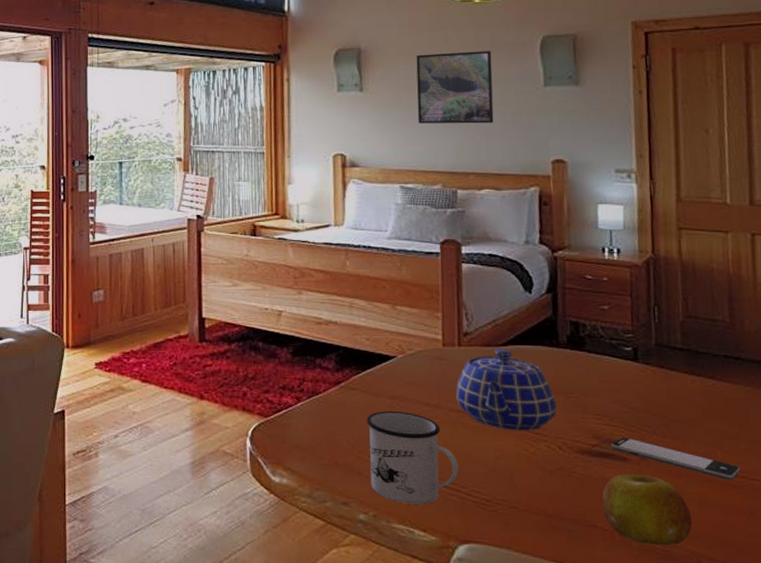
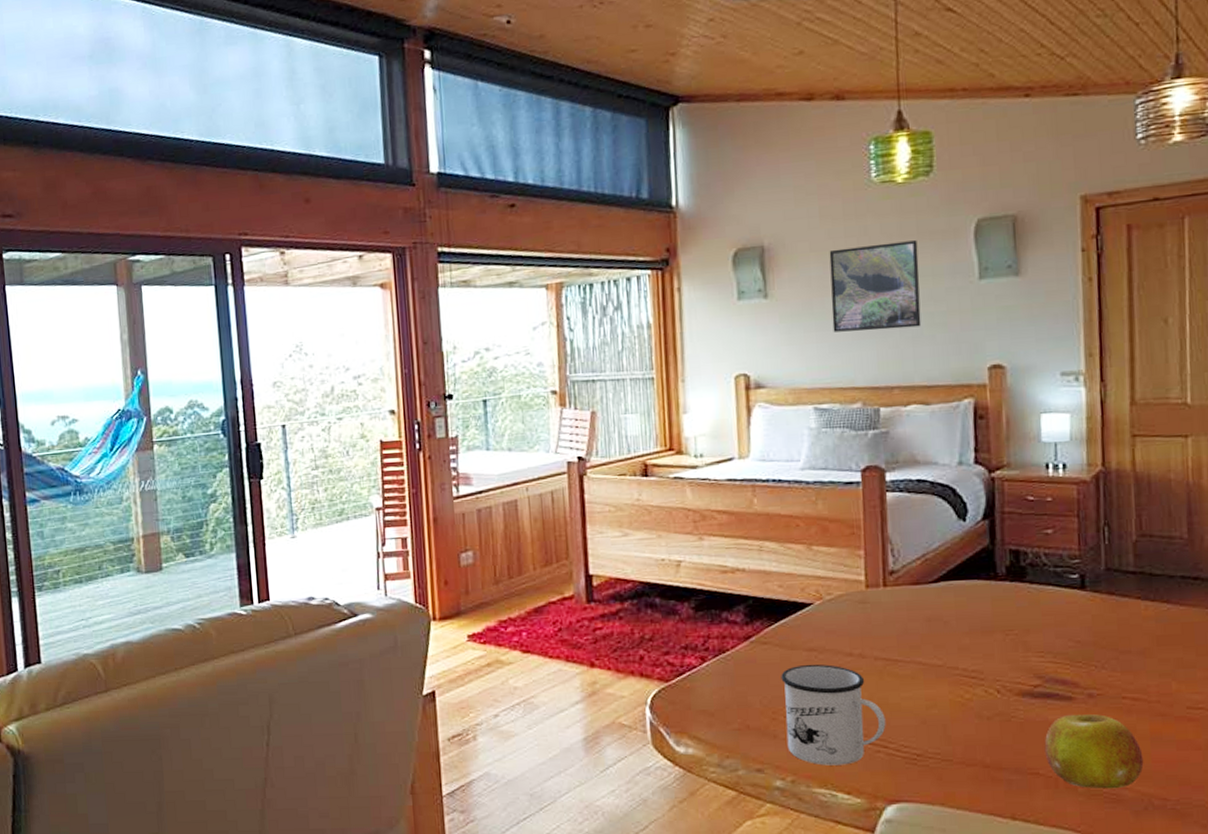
teapot: present [456,349,558,432] -> none [881,586,996,677]
smartphone: present [611,437,741,480] -> none [1055,675,1197,713]

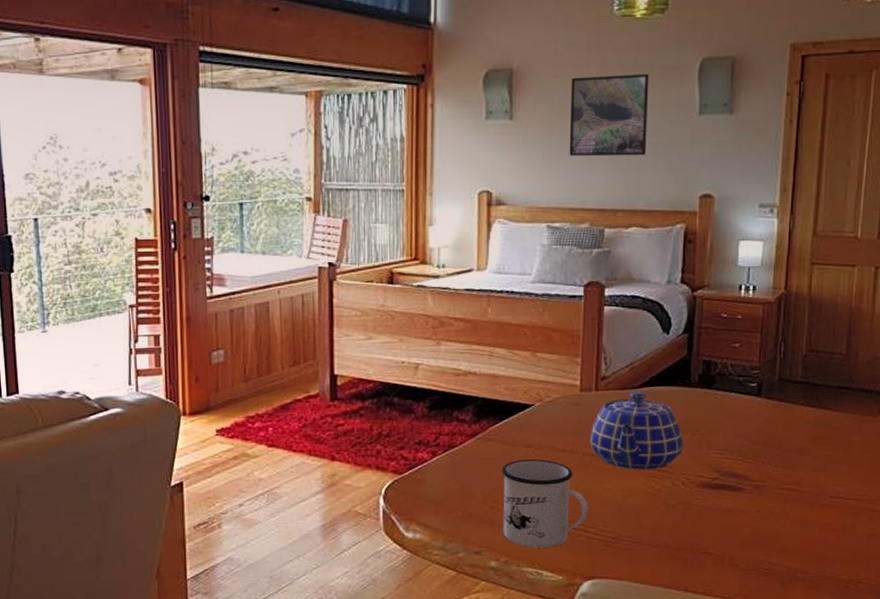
teapot: none [881,586,996,677] -> present [590,391,684,471]
fruit: present [1044,714,1144,789] -> none [716,503,793,565]

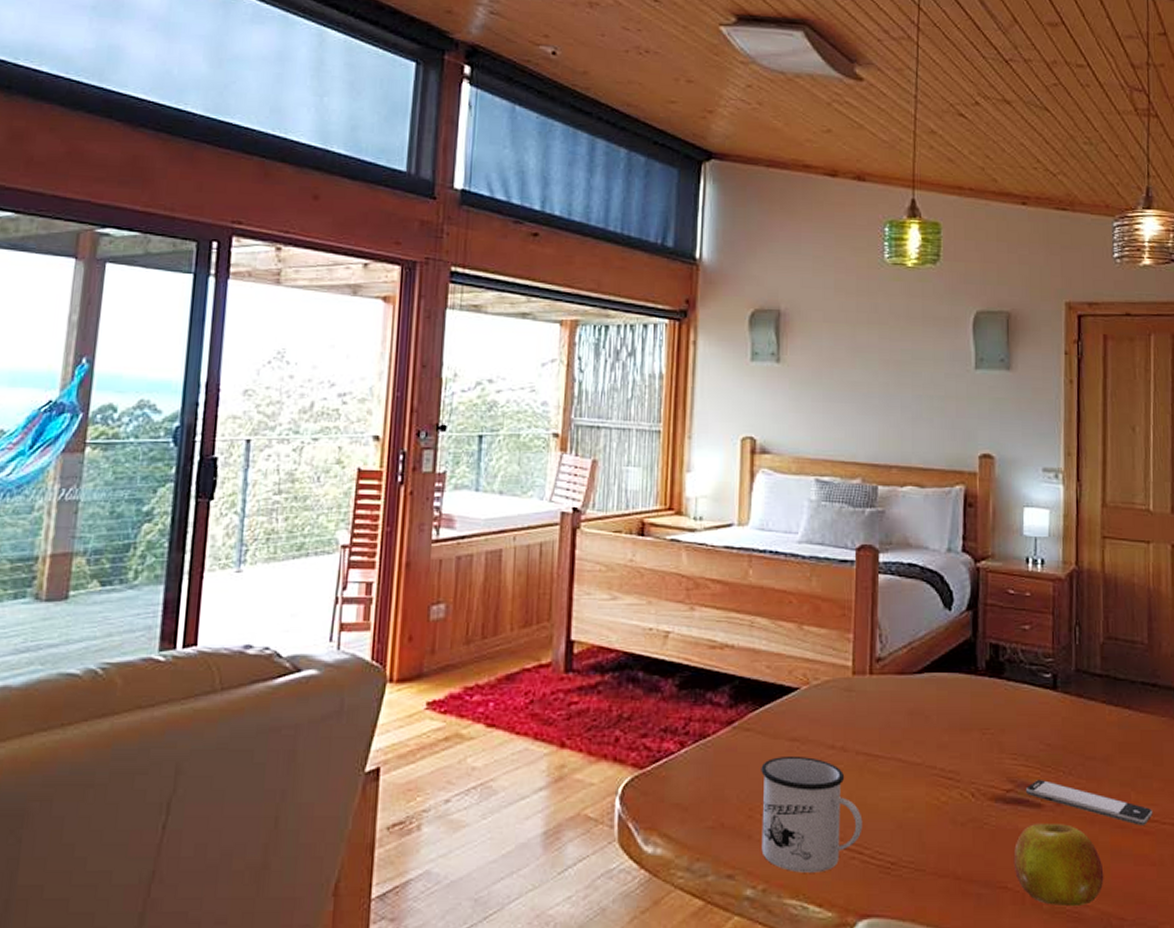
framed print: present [569,74,649,157] -> none [839,322,922,409]
teapot: present [590,391,684,471] -> none [864,677,973,777]
fruit: none [716,503,793,565] -> present [1013,824,1104,907]
smartphone: none [729,469,839,502] -> present [1026,780,1153,826]

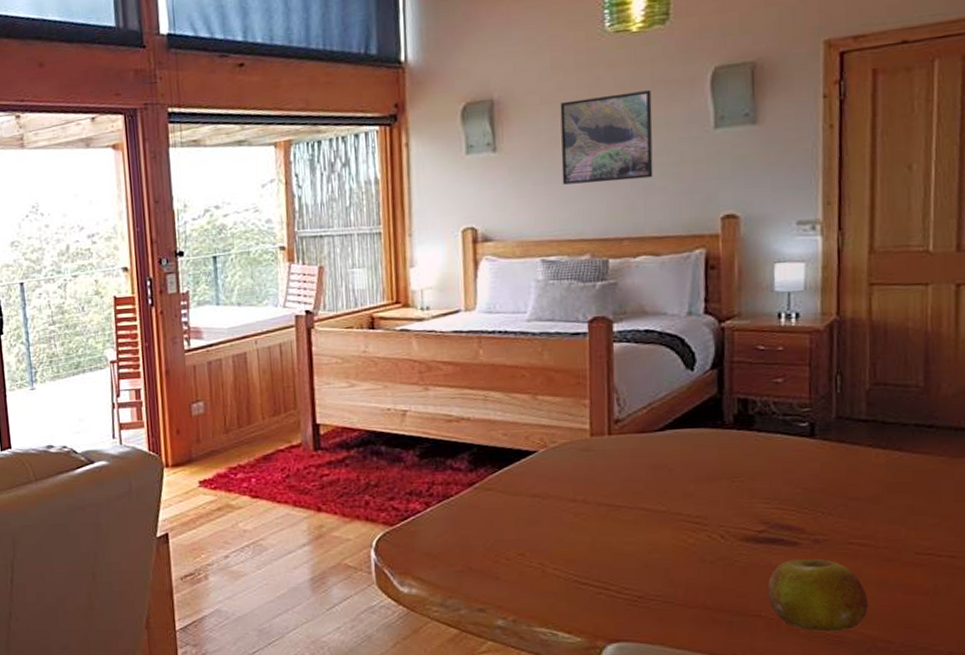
mug: present [761,755,863,873] -> none [504,509,608,606]
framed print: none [839,322,922,409] -> present [560,90,653,185]
smartphone: present [1026,780,1153,826] -> none [780,521,927,559]

